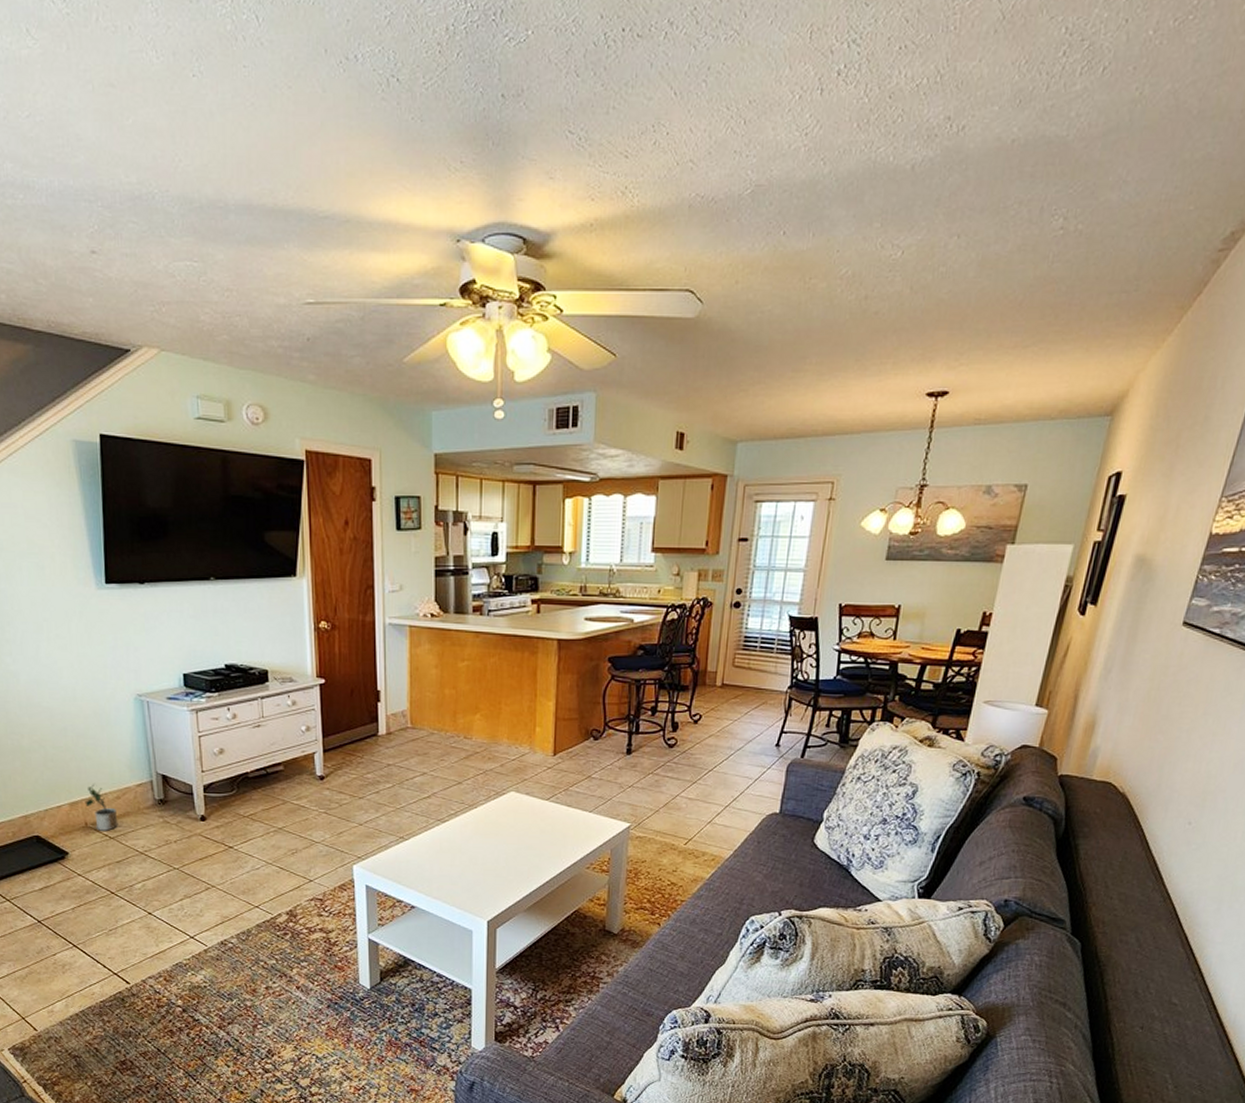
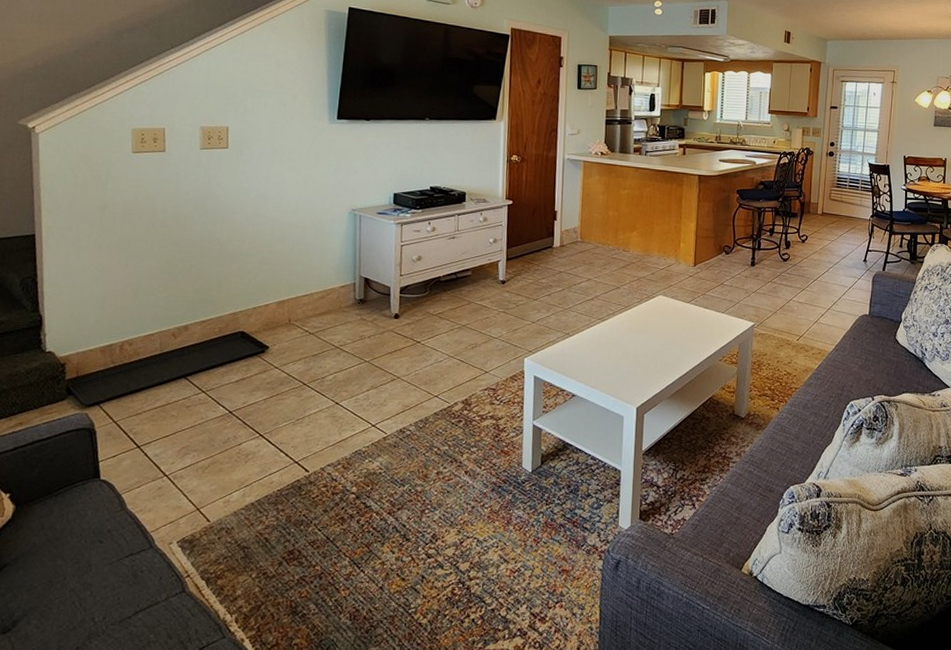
potted plant: present [85,784,118,831] -> none [291,285,320,327]

